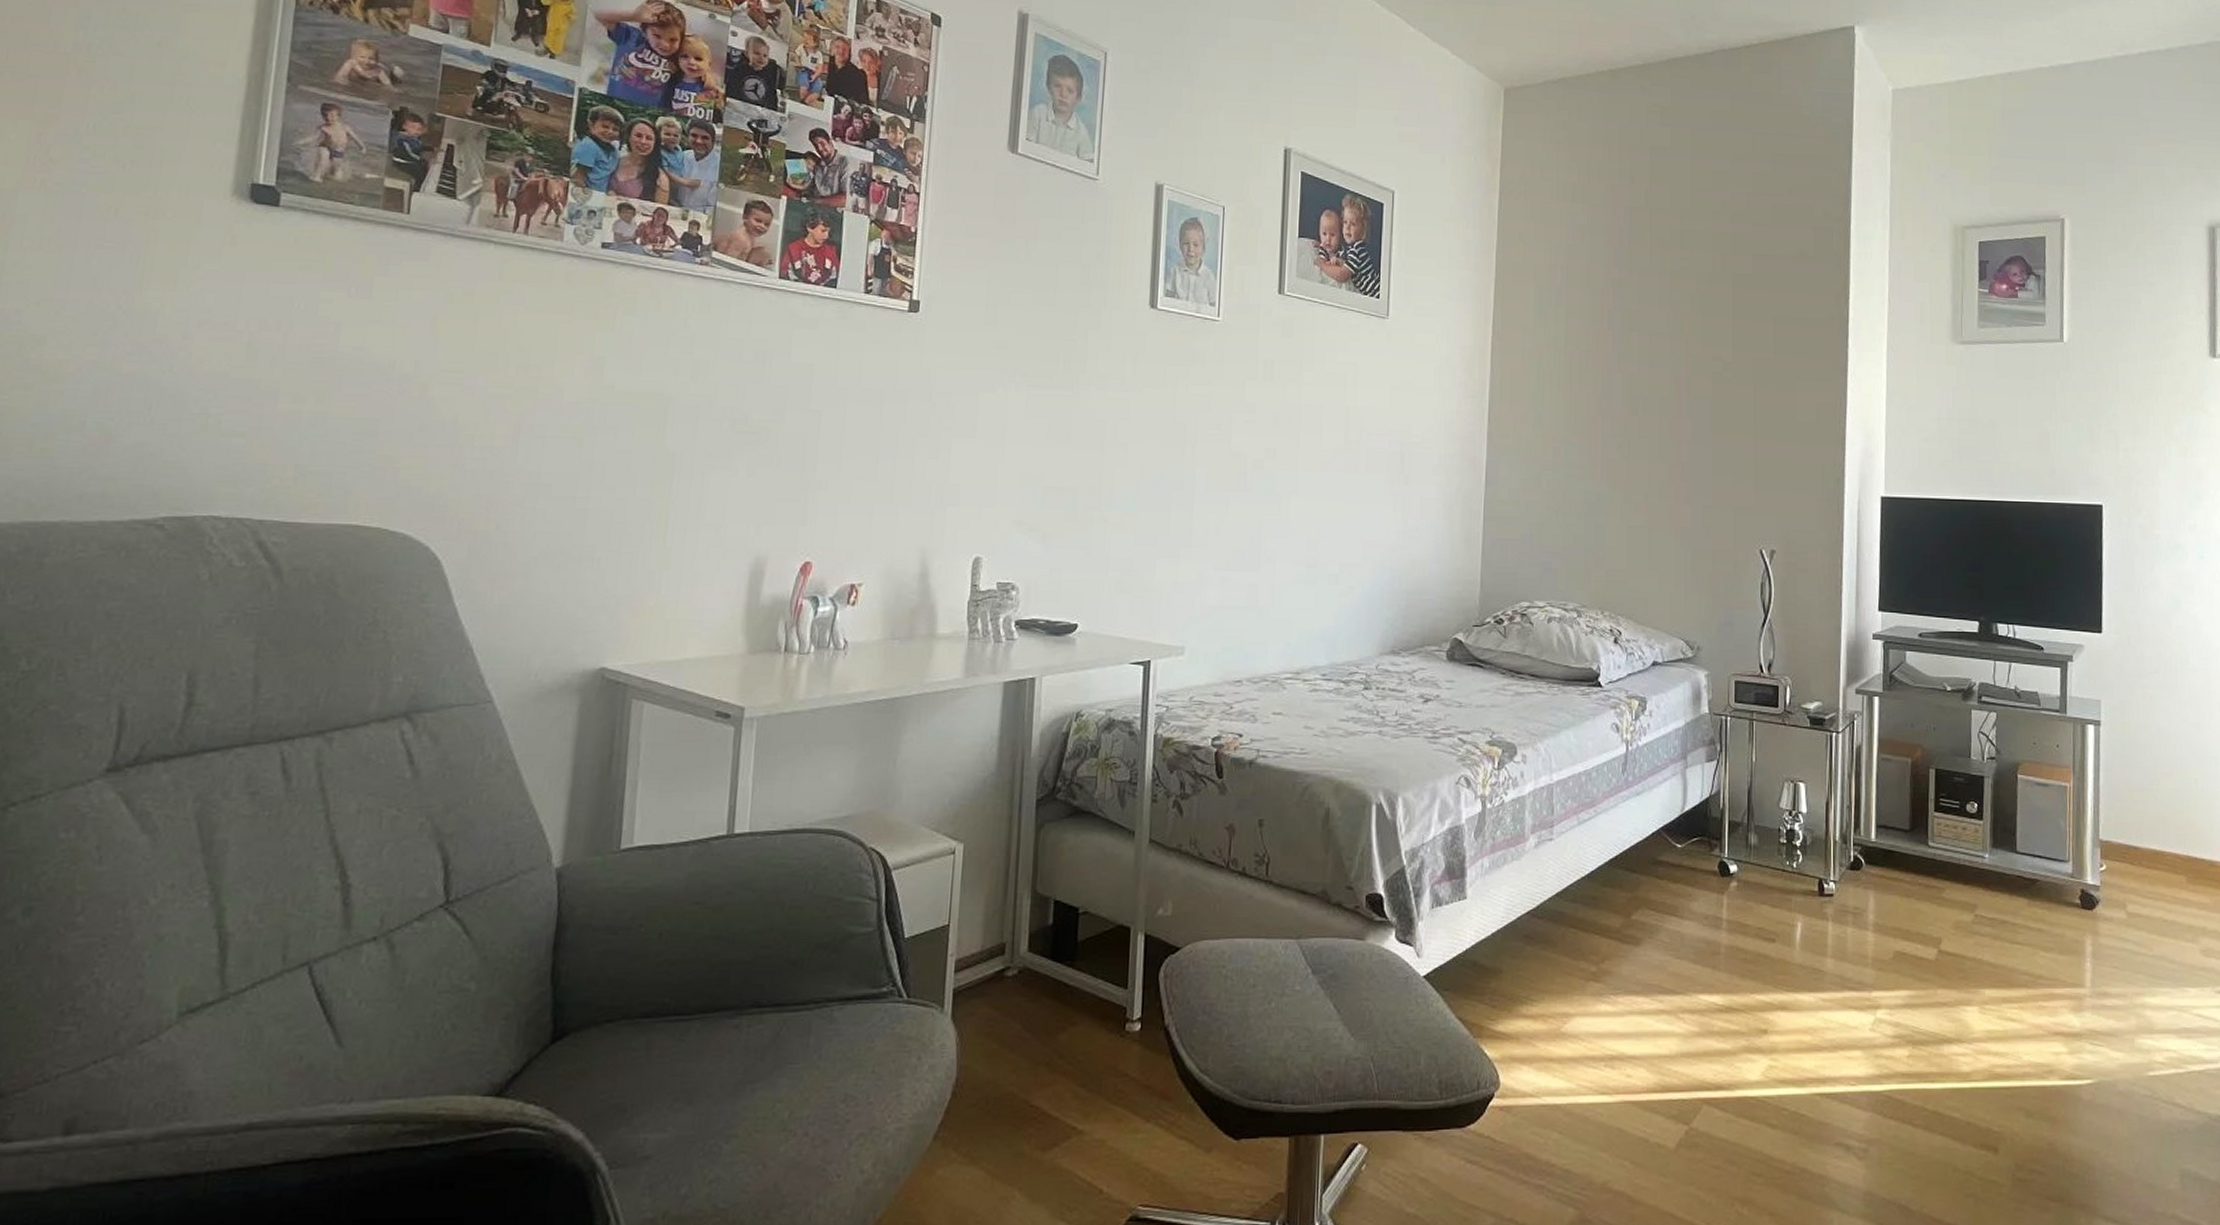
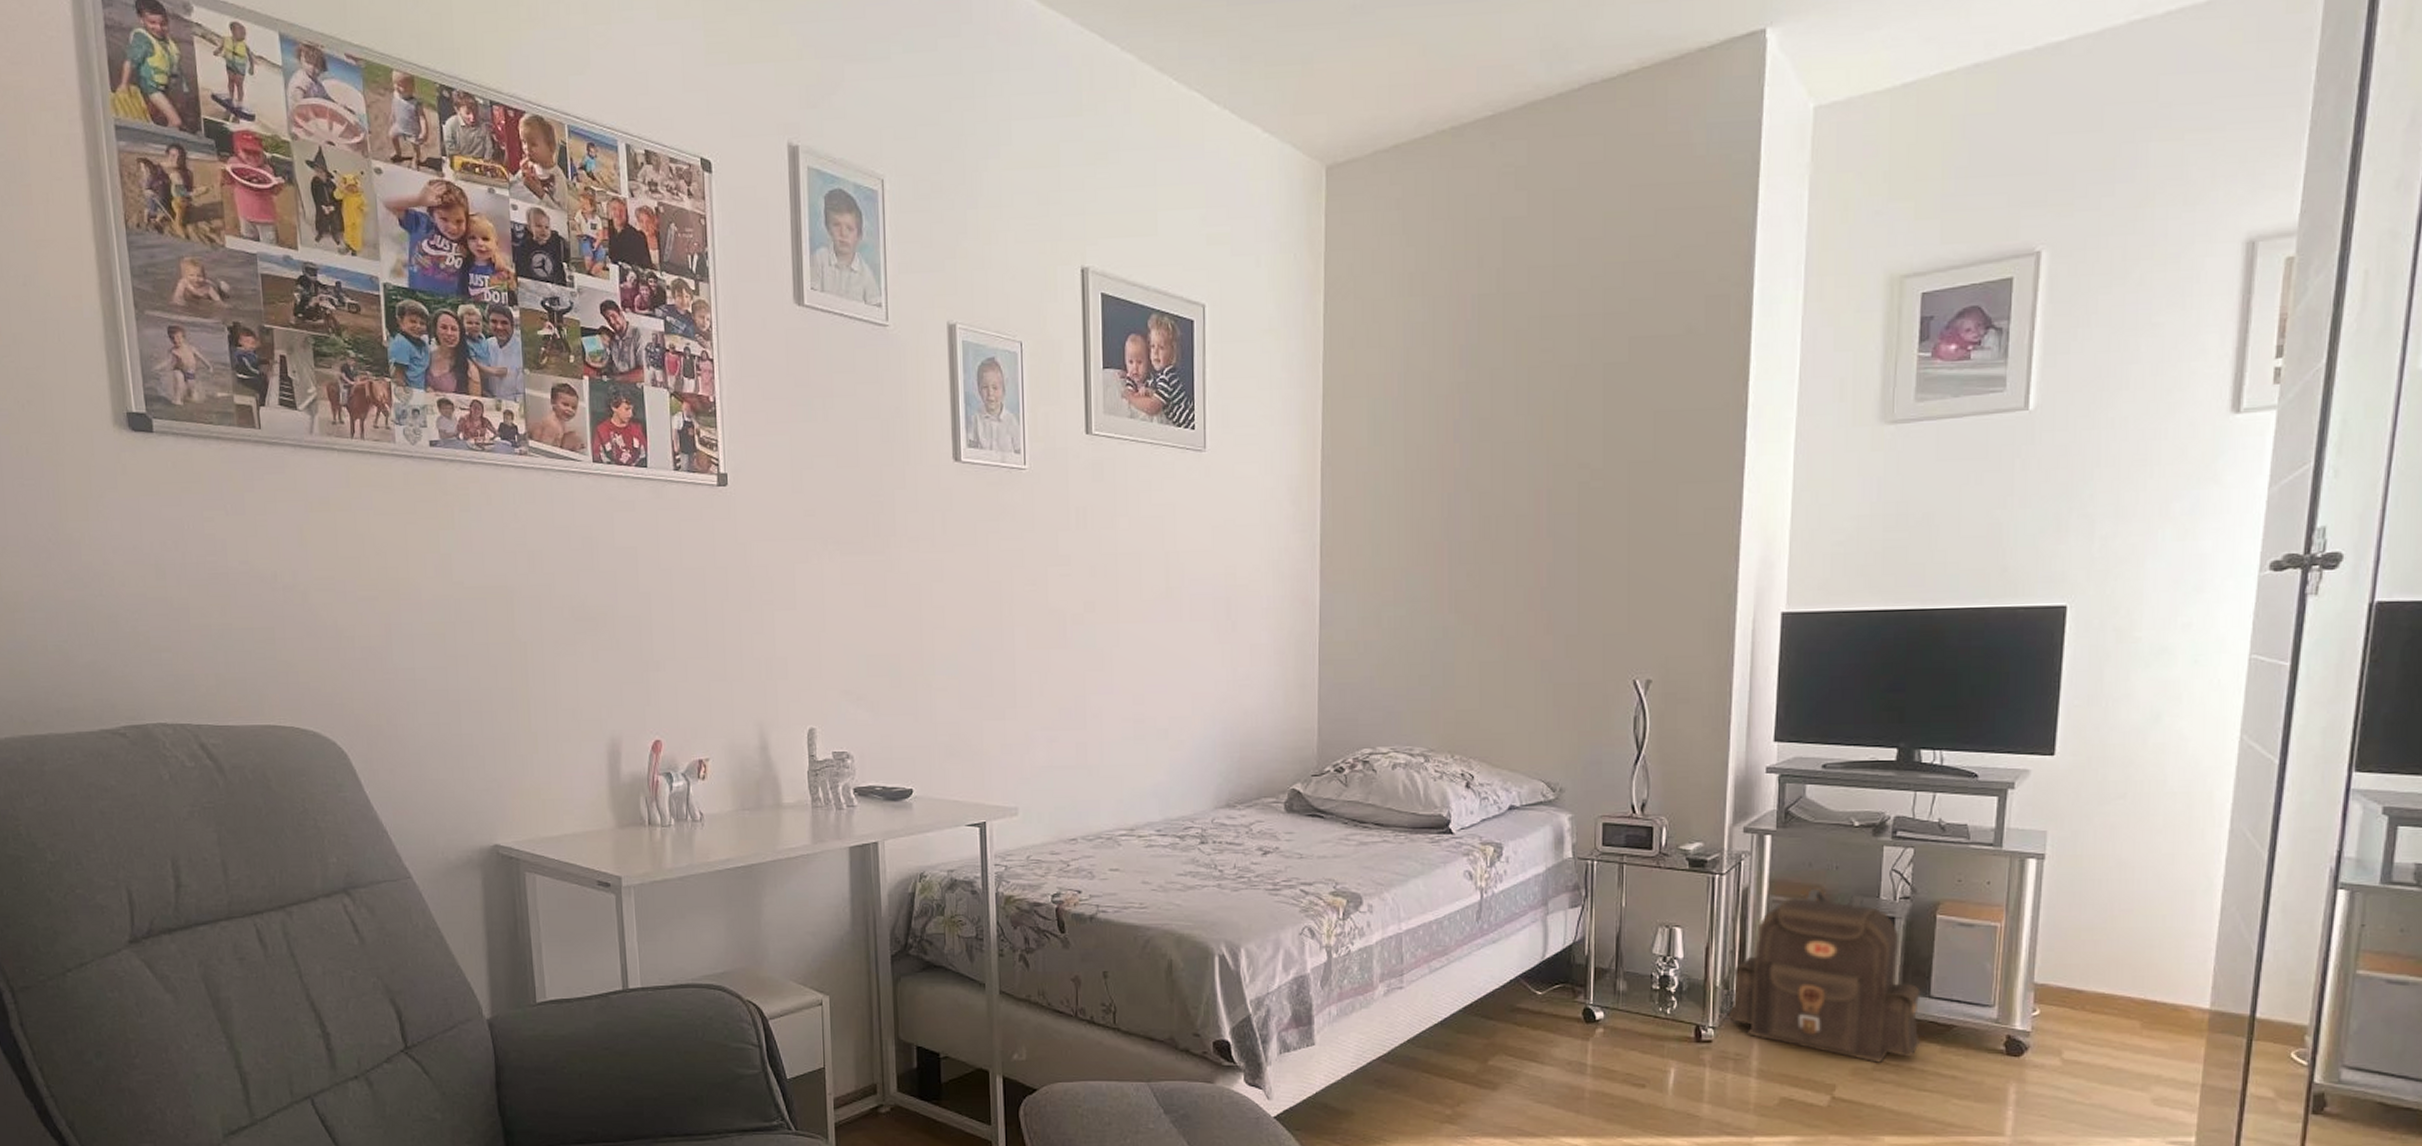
backpack: none [1846,748,2010,916] -> present [1728,888,1921,1063]

